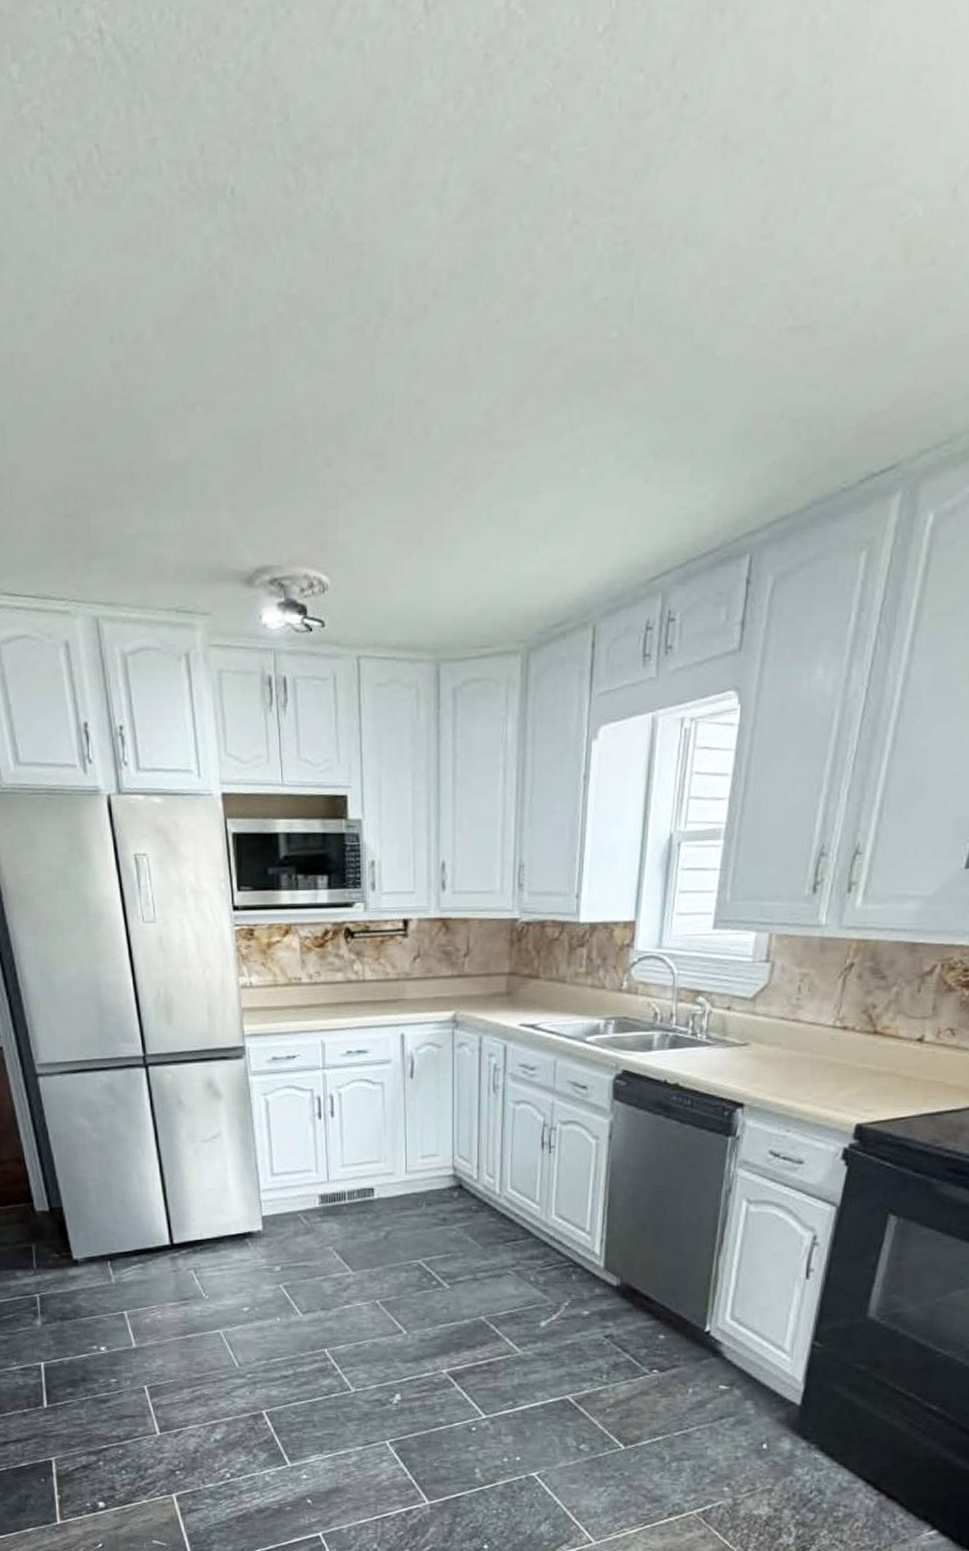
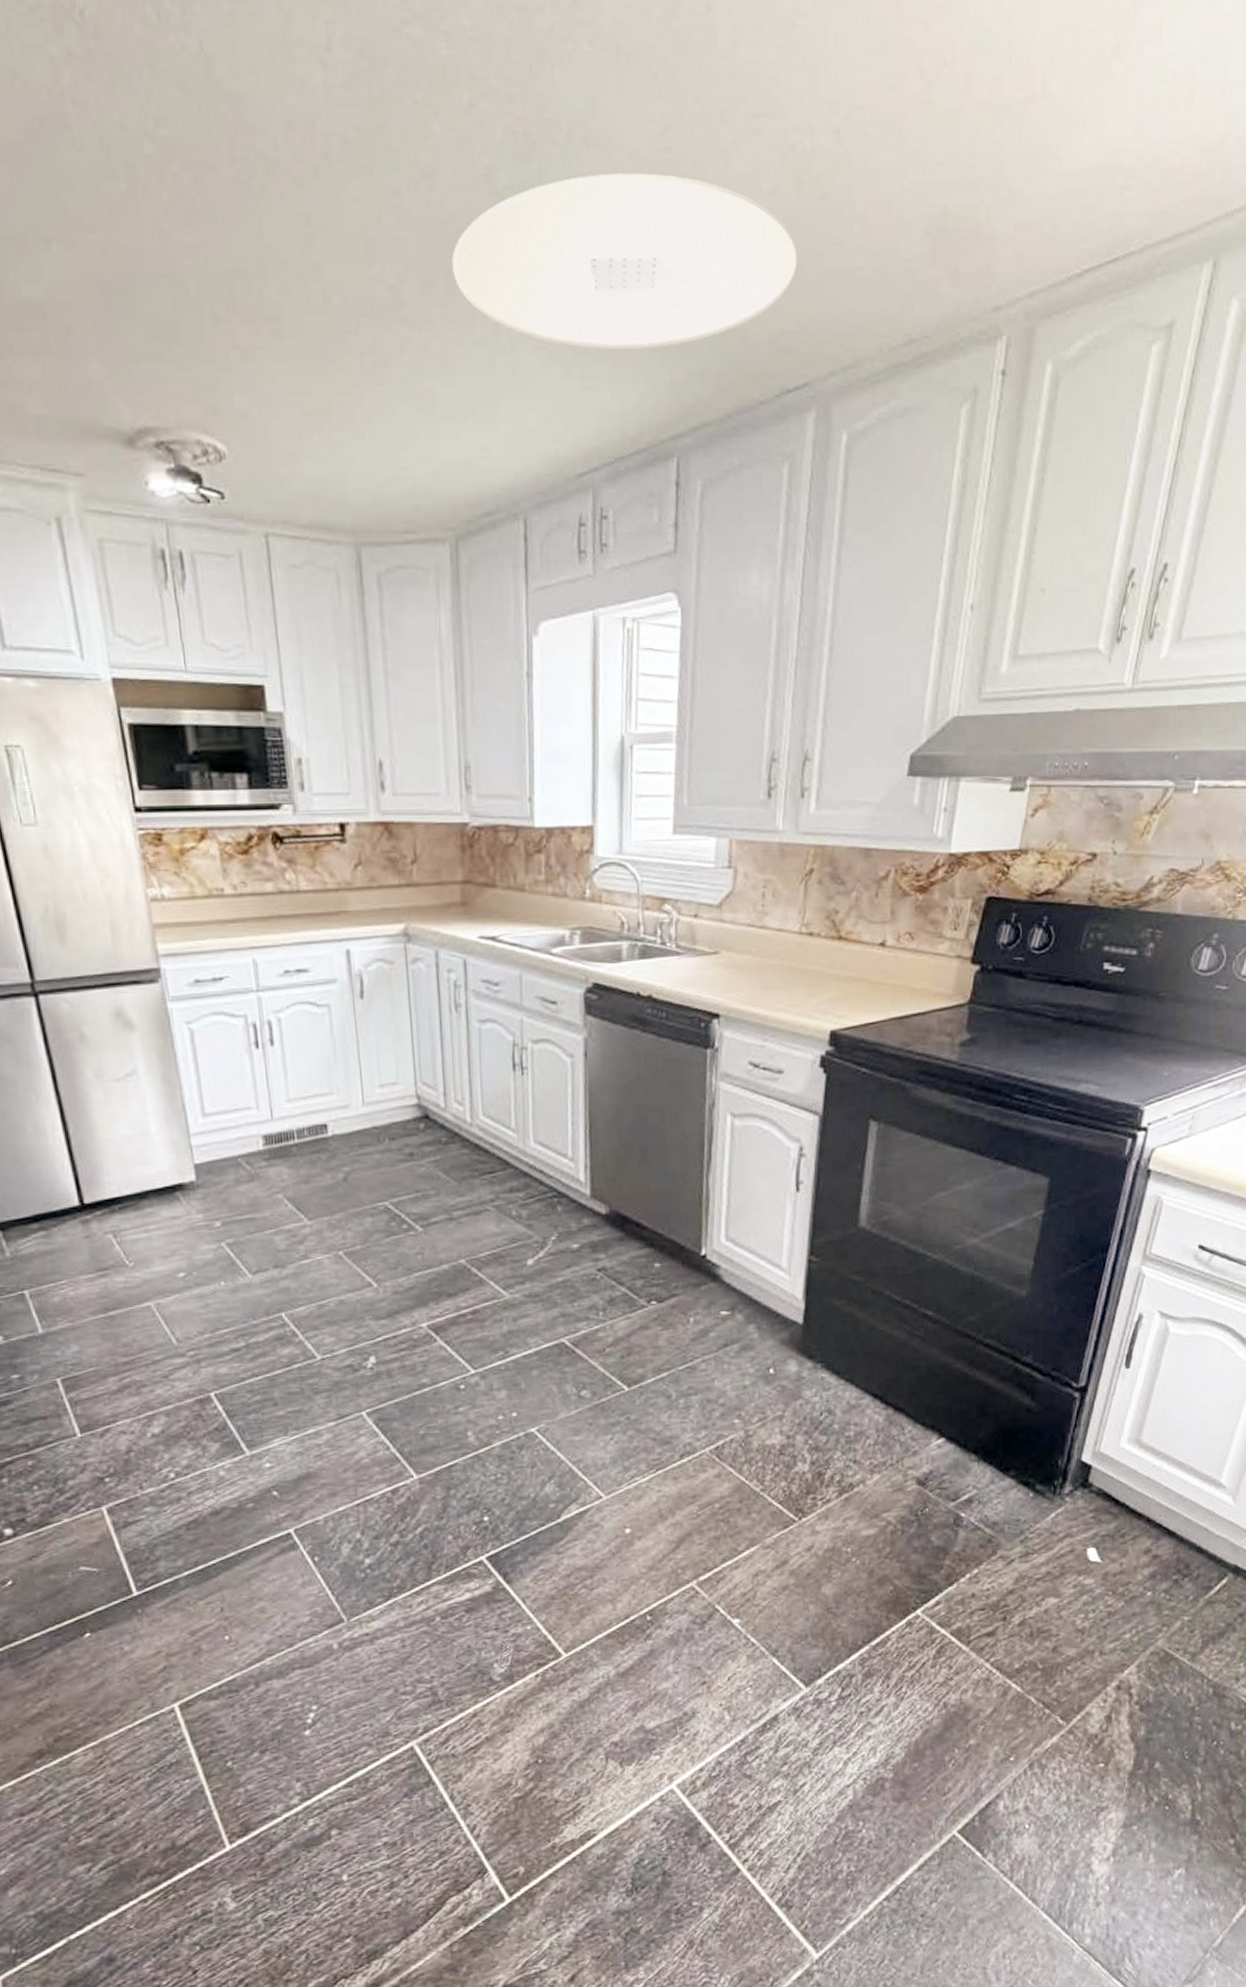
ceiling light: none [544,263,898,452] -> present [452,173,798,350]

